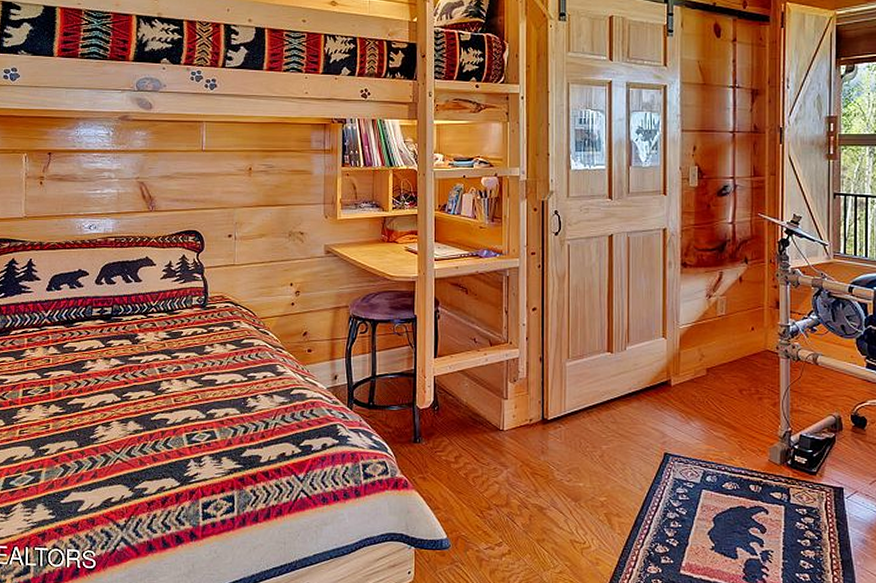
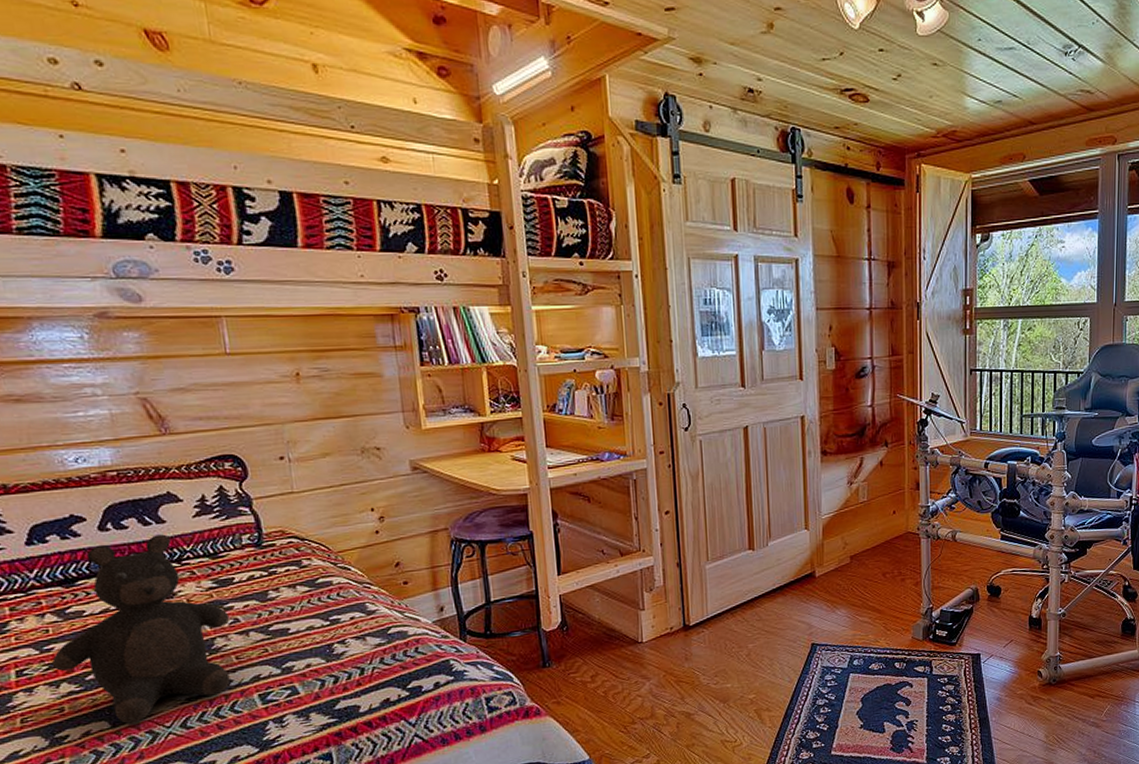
teddy bear: none [47,291,175,446] -> present [51,534,231,724]

